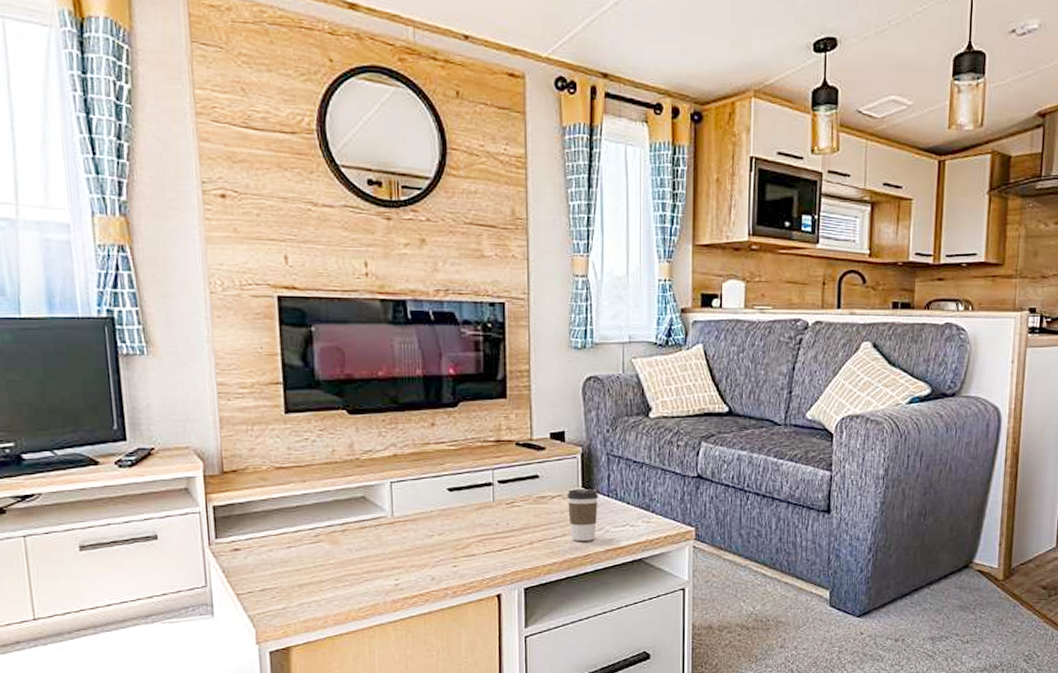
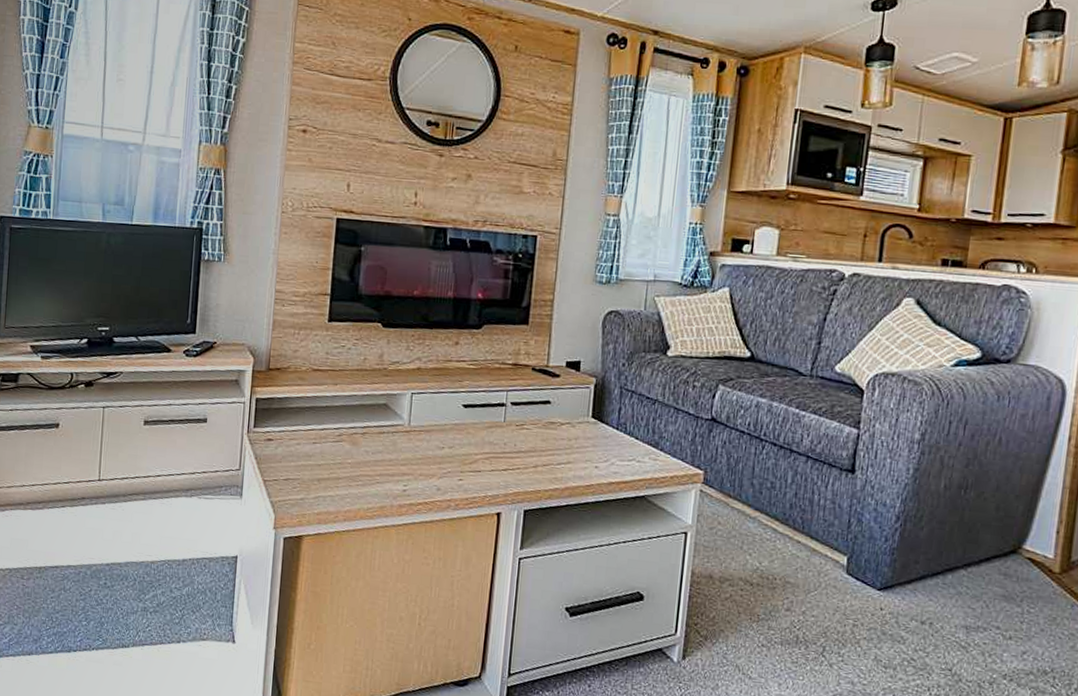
coffee cup: present [567,489,598,541] -> none [575,418,608,472]

